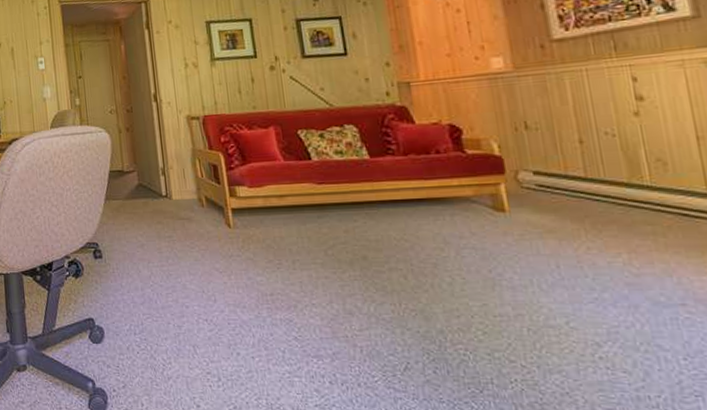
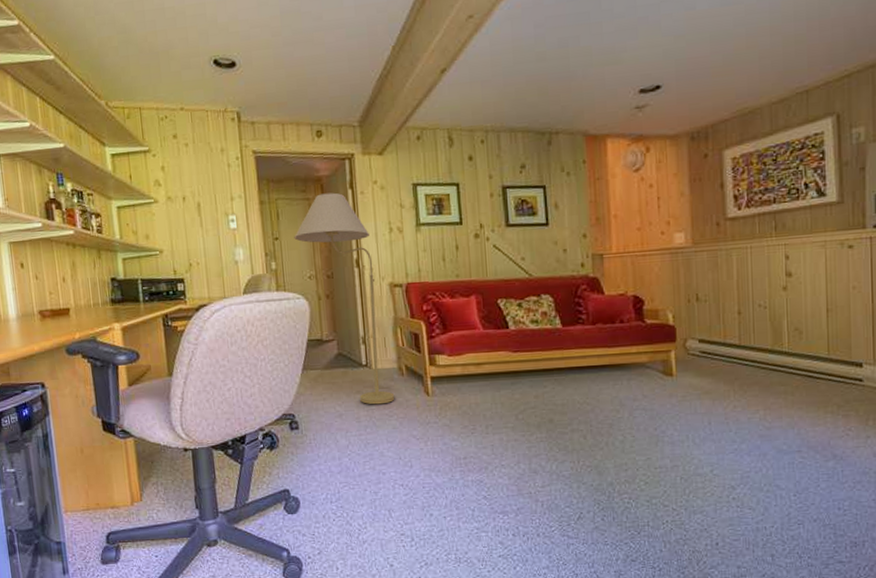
floor lamp: none [95,33,196,236] -> present [294,192,395,405]

